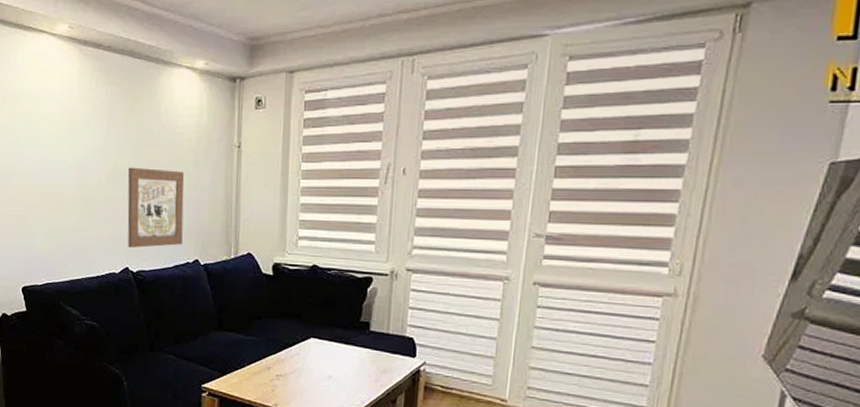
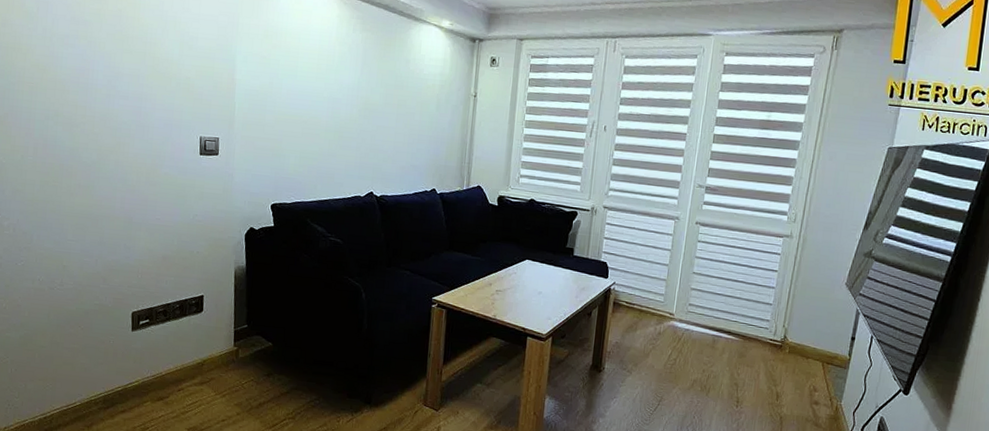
wall art: present [127,167,185,249] -> none [373,104,427,176]

